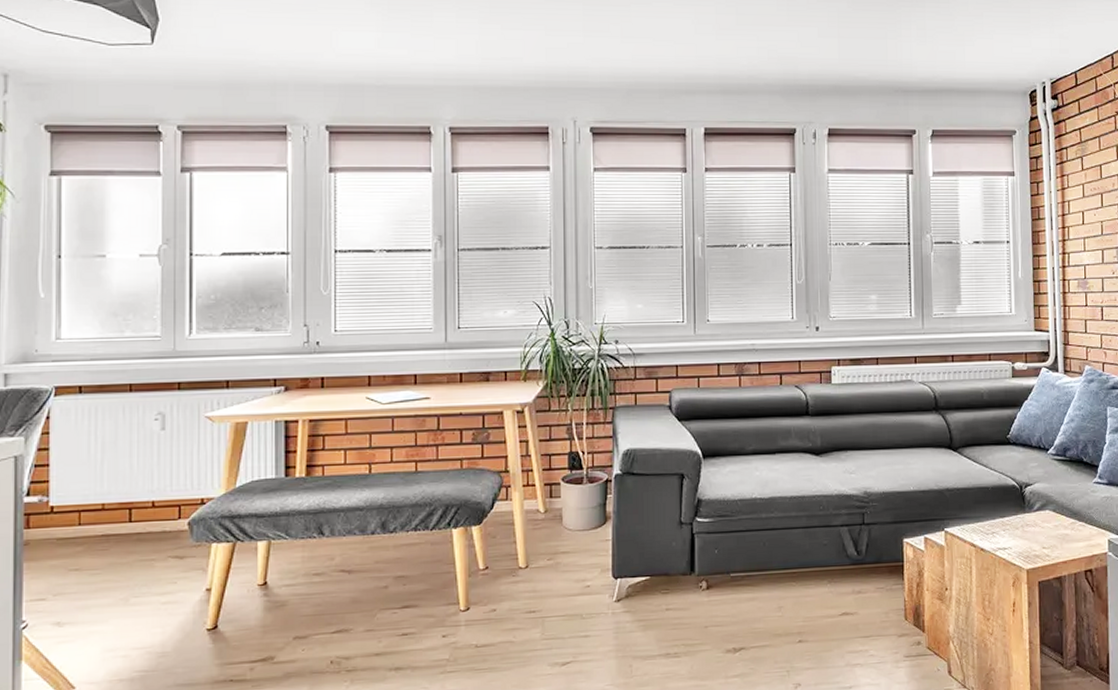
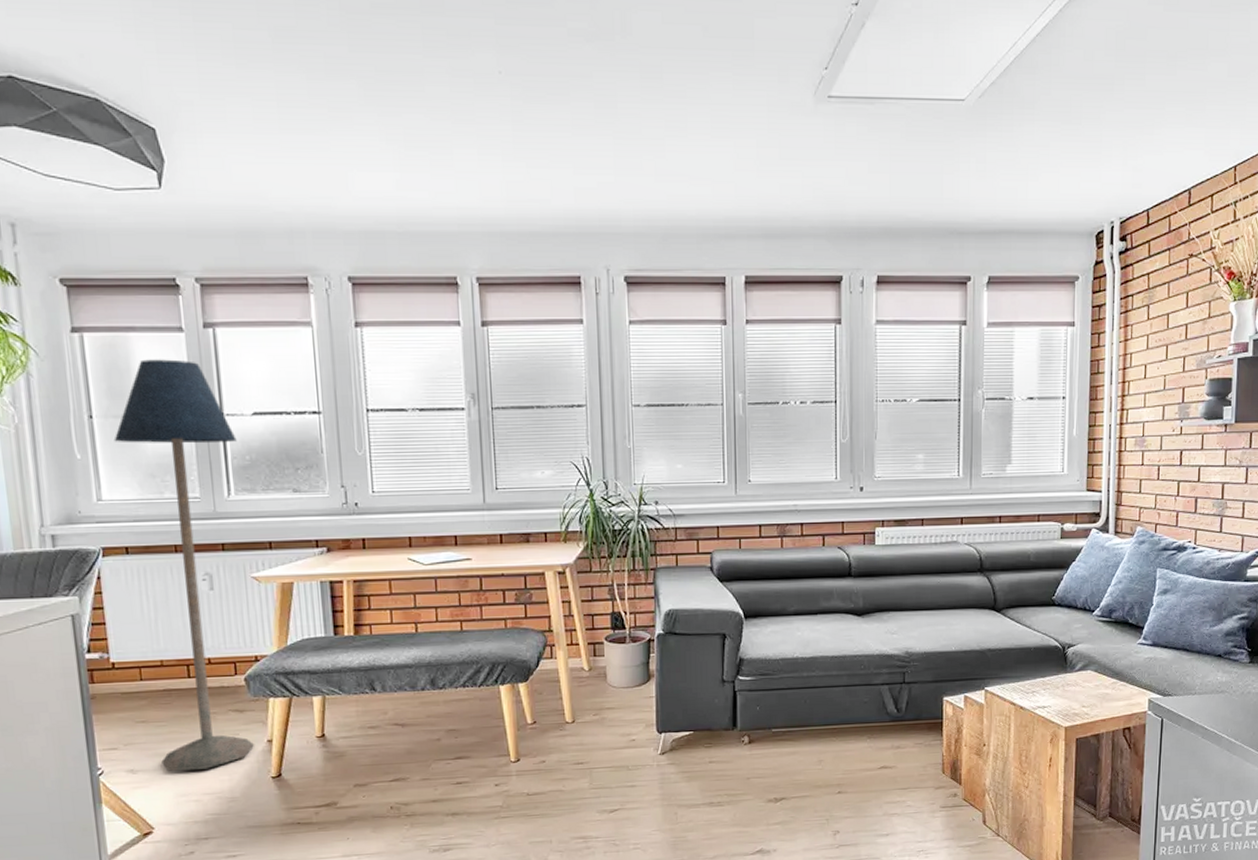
floor lamp: none [80,202,203,625] -> present [114,359,255,773]

